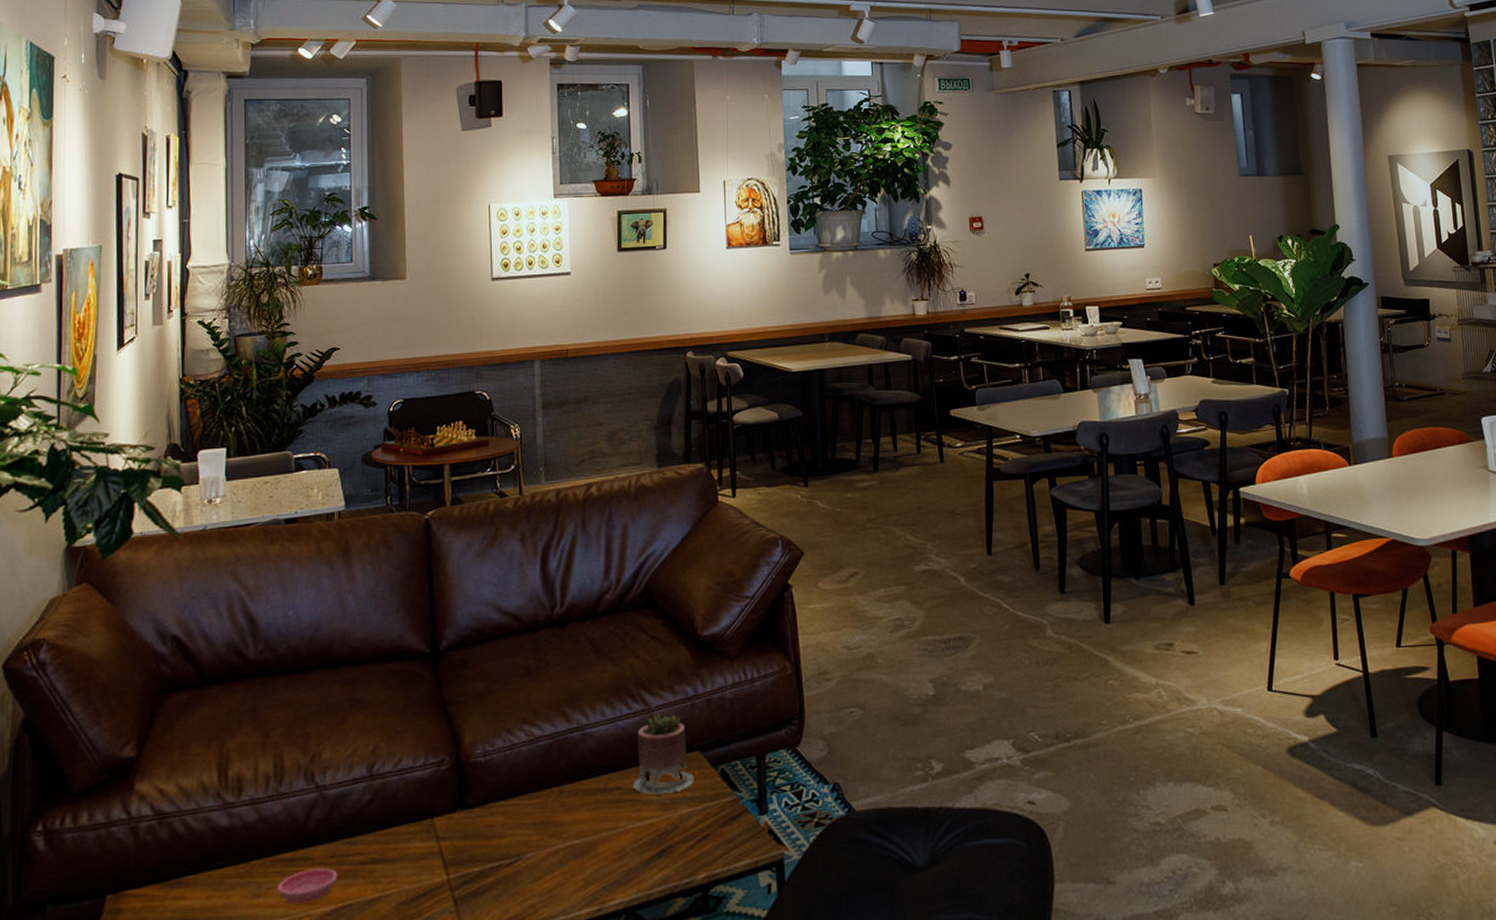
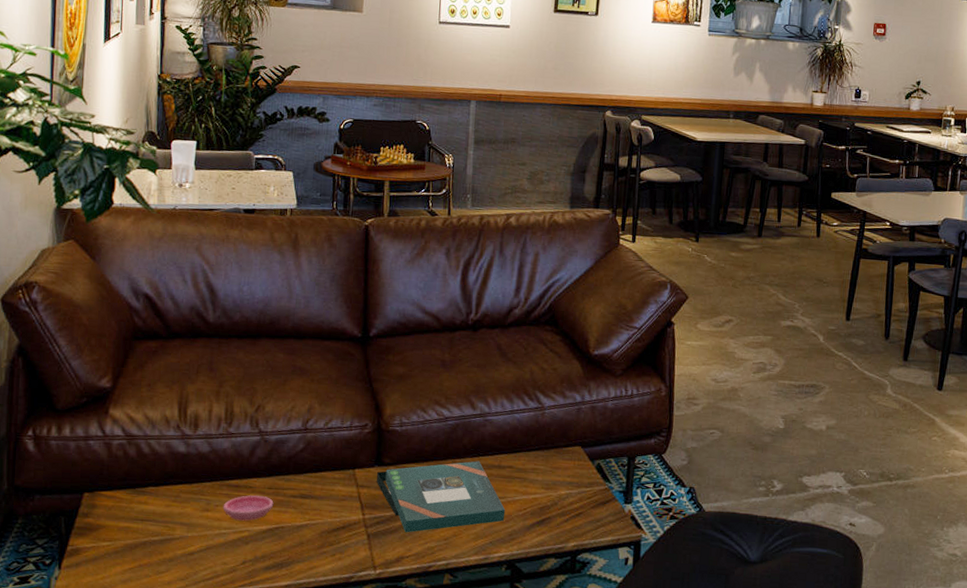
board game: none [459,786,618,890] -> present [376,461,506,533]
succulent planter: present [633,713,694,795] -> none [522,412,574,477]

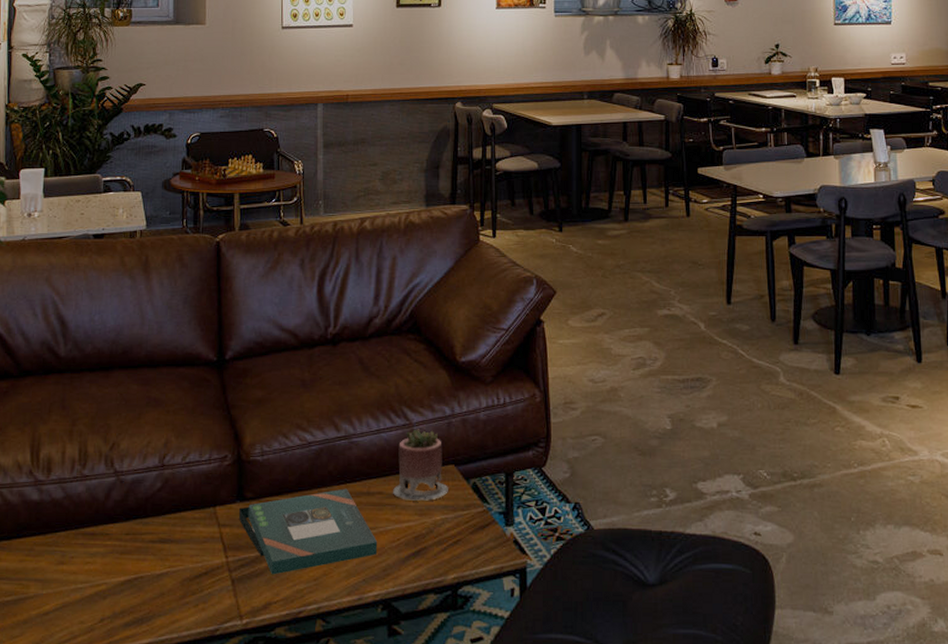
saucer: present [223,495,274,521] -> none [78,543,132,573]
succulent planter: none [522,412,574,477] -> present [393,429,448,501]

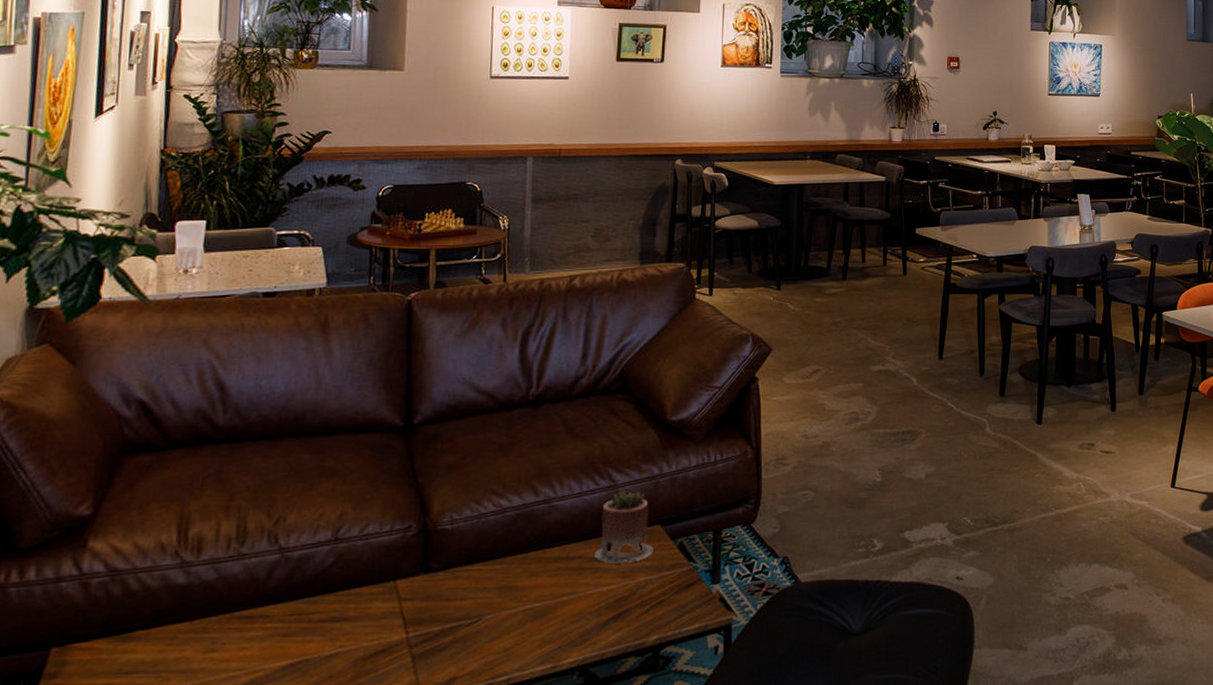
board game: present [238,488,378,575] -> none [422,554,576,648]

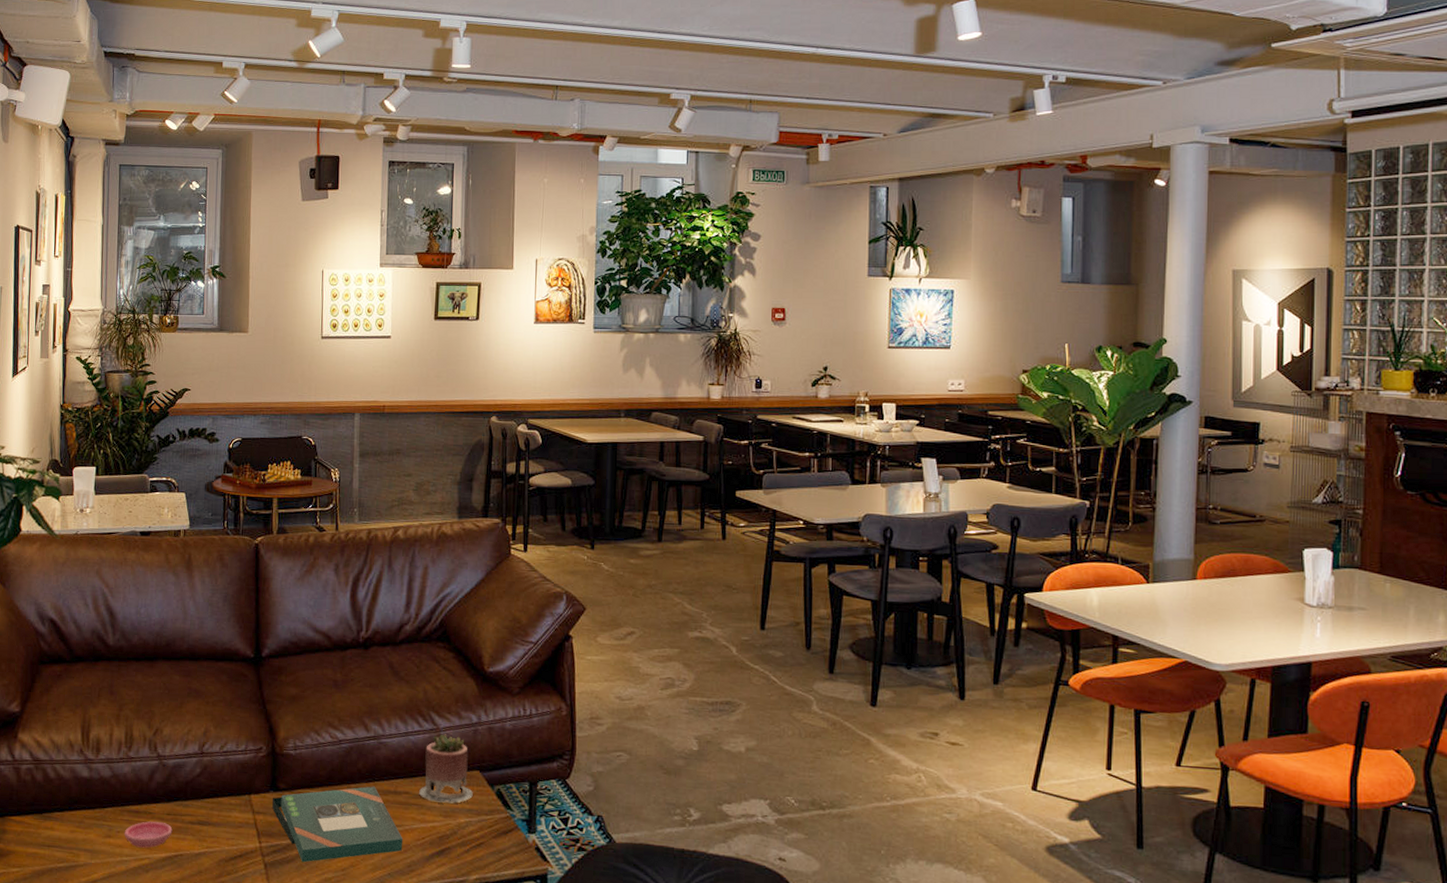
saucer: none [232,625,296,659] -> present [124,821,173,848]
board game: none [422,554,576,648] -> present [272,786,403,863]

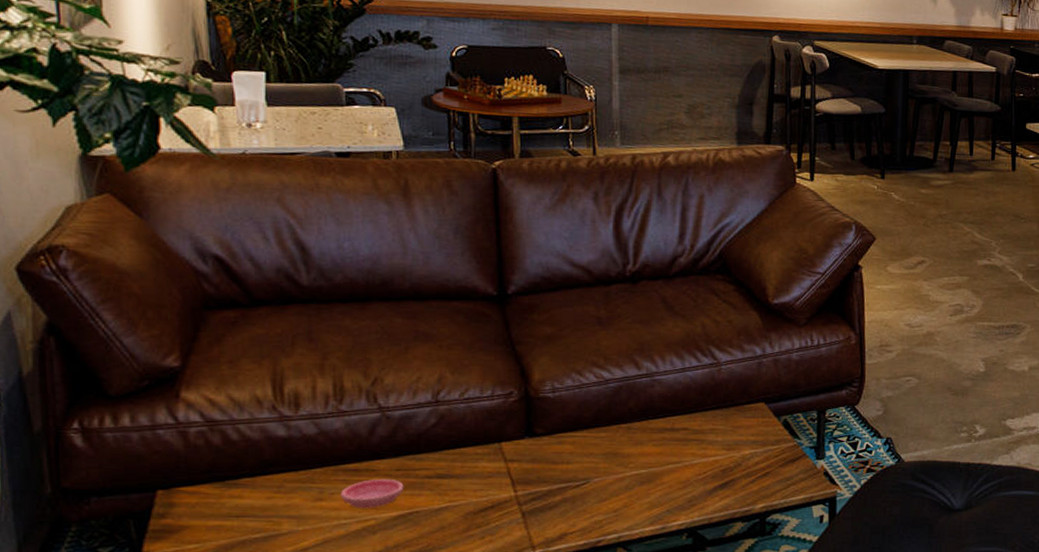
board game: present [272,786,403,863] -> none [527,425,683,507]
succulent planter: present [419,734,473,804] -> none [699,368,758,436]

